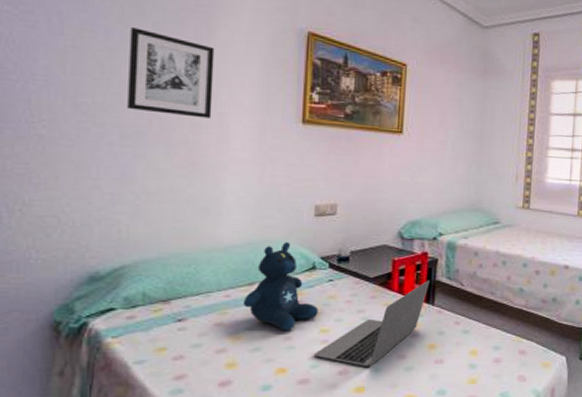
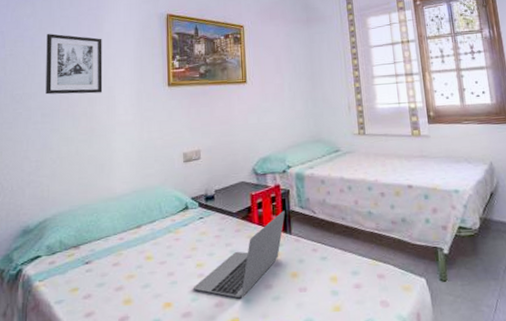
stuffed bear: present [243,242,319,332] -> none [133,187,194,268]

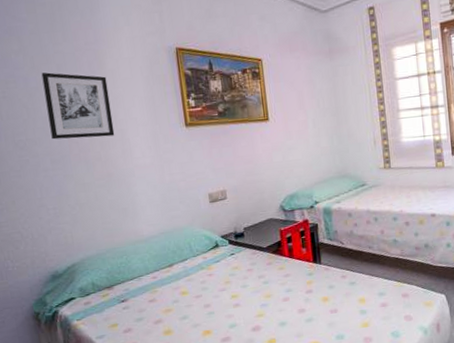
laptop: present [192,210,285,298] -> none [229,242,314,322]

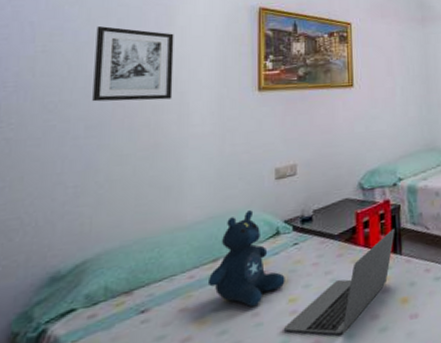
stuffed bear: none [167,227,228,301] -> present [207,210,285,307]
laptop: none [229,242,314,322] -> present [283,228,395,335]

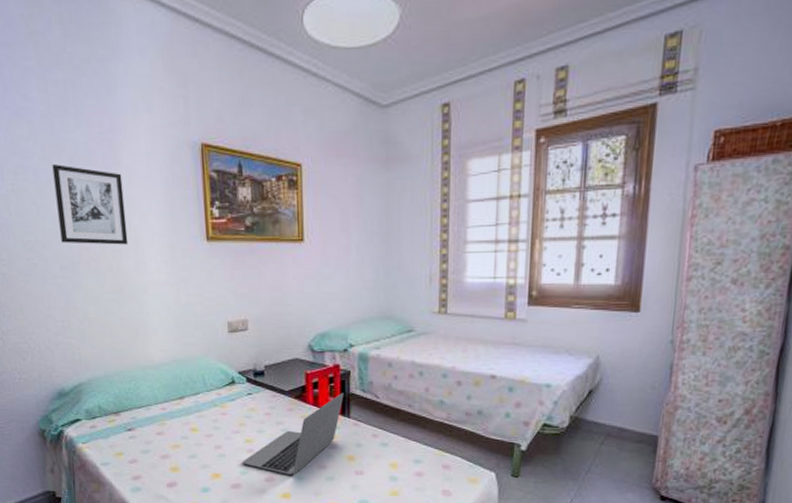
stuffed bear: present [207,210,285,307] -> none [177,359,242,441]

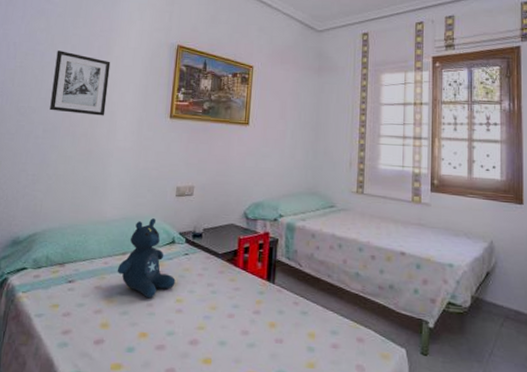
stuffed bear: none [177,359,242,441] -> present [117,218,176,299]
laptop: present [241,392,344,476] -> none [169,258,271,340]

